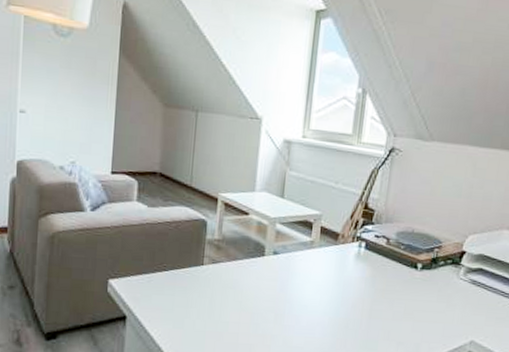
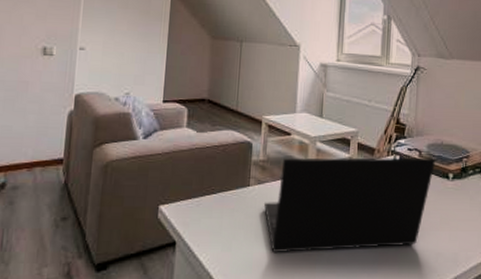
laptop: none [217,238,405,334] -> present [263,157,436,252]

